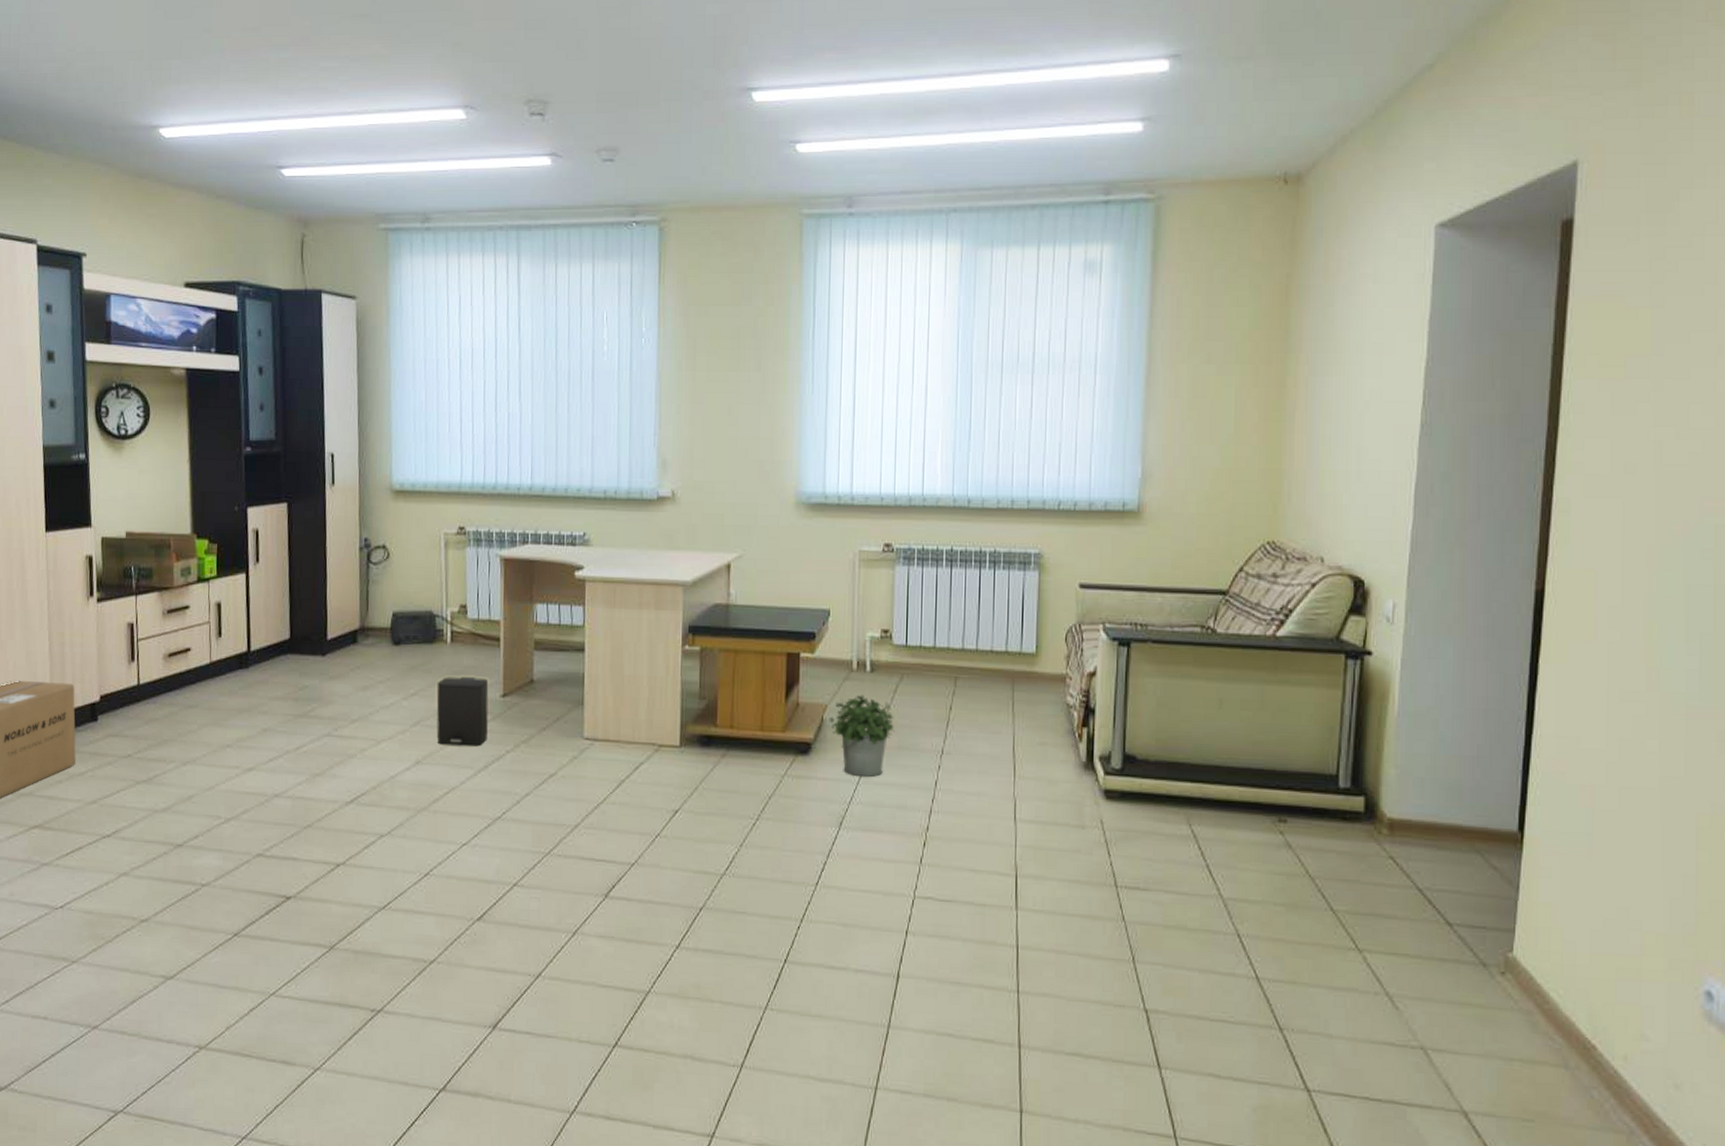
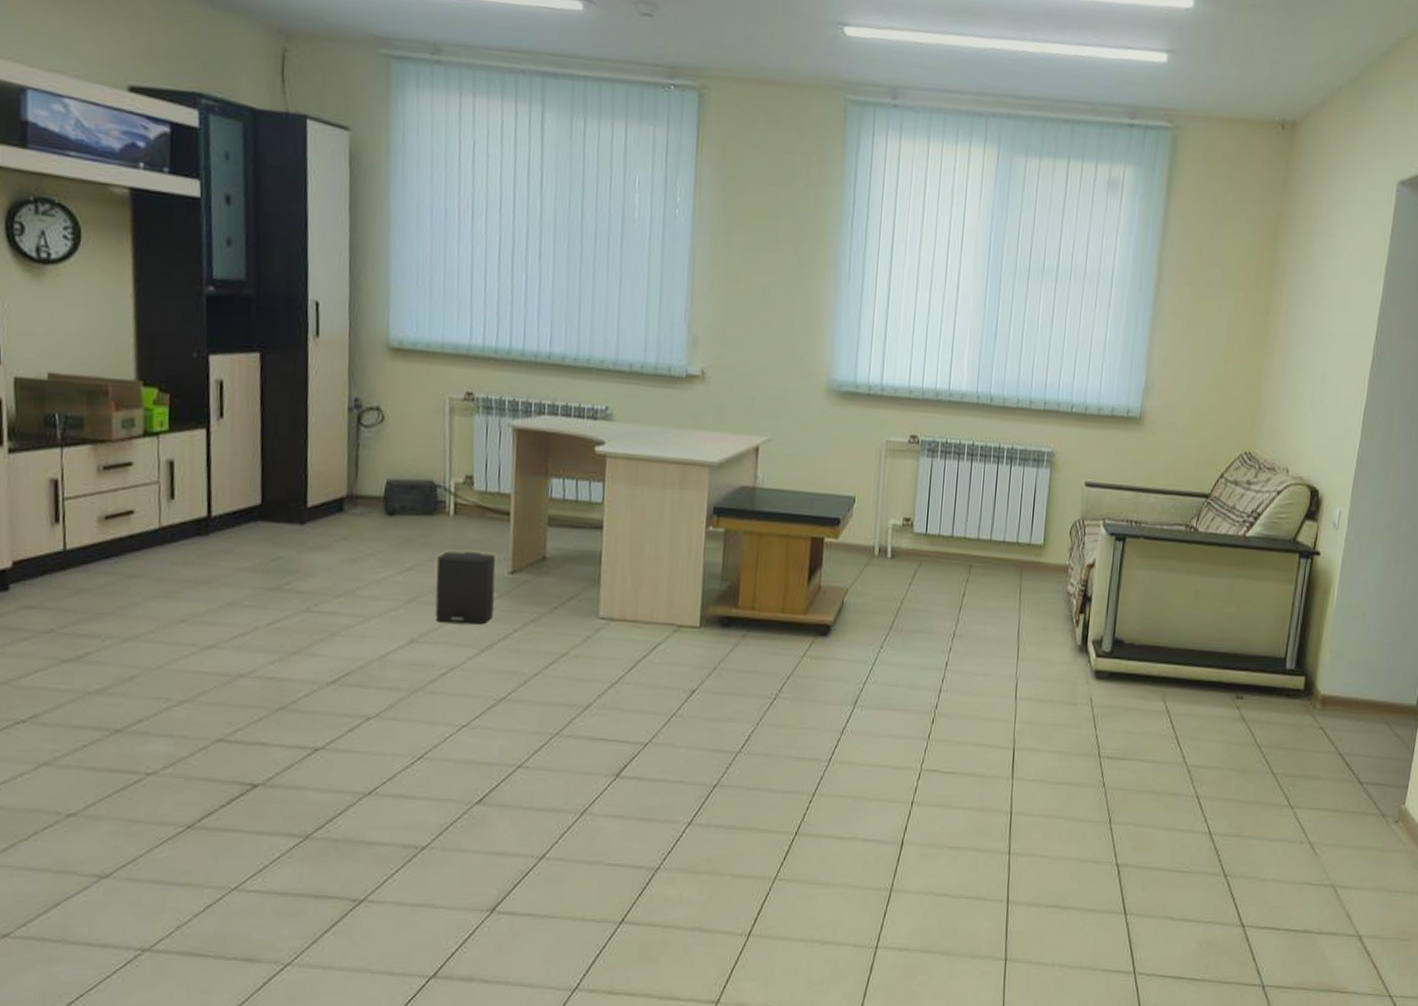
potted plant: present [829,694,895,777] -> none [849,579,911,658]

